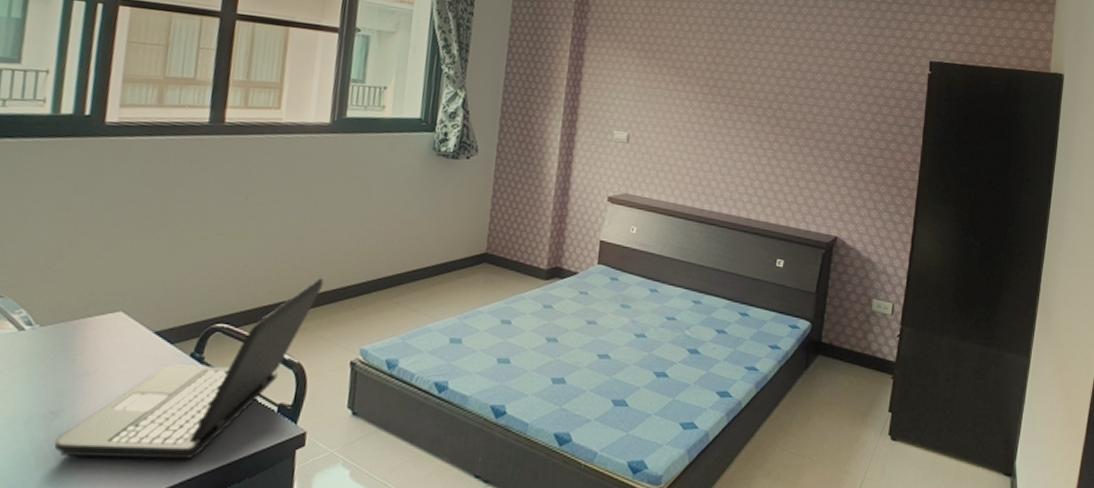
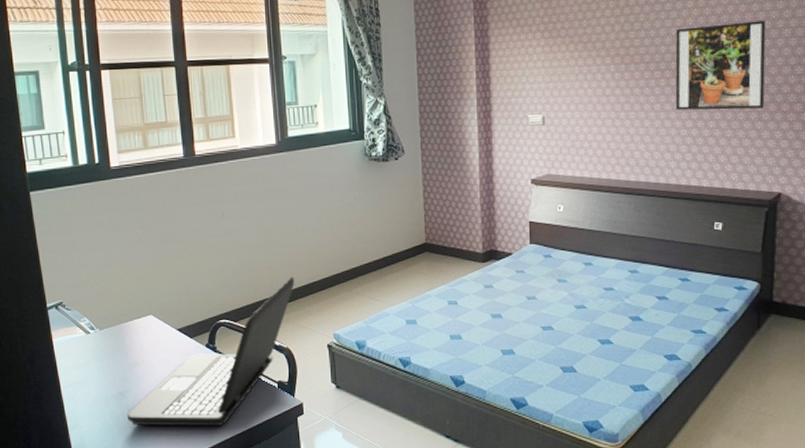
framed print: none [753,69,839,155] -> present [675,20,766,110]

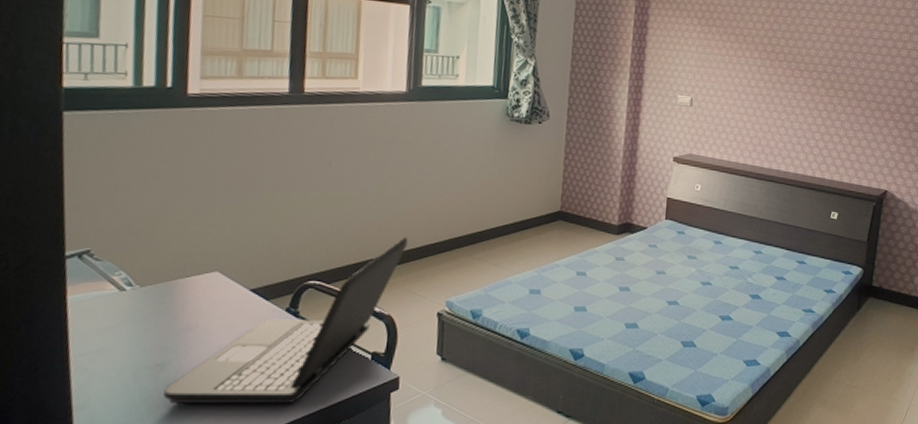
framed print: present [675,20,766,110] -> none [809,35,889,115]

